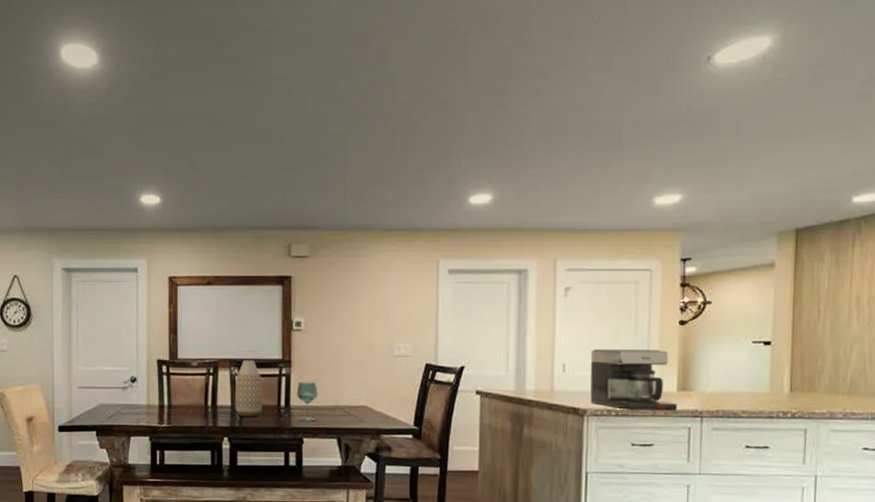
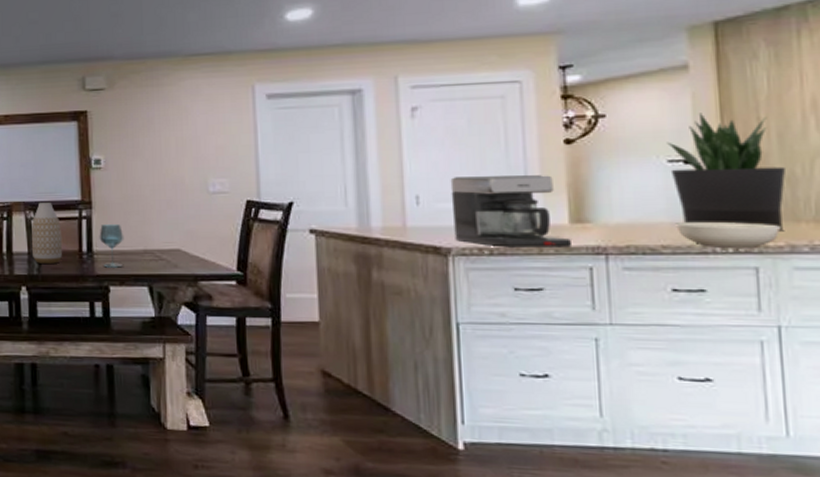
planter: none [753,303,834,400] -> present [666,113,787,230]
bowl: none [753,391,825,415] -> present [675,221,781,249]

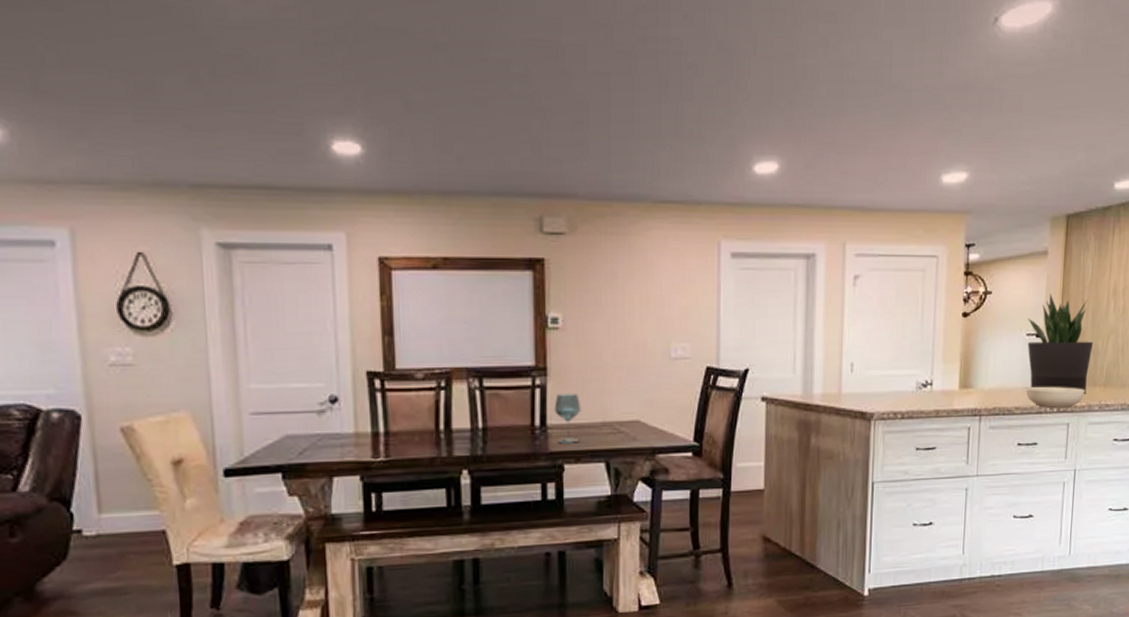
vase: present [31,202,63,265] -> none [474,368,513,443]
coffee maker: present [450,174,571,249] -> none [877,344,958,413]

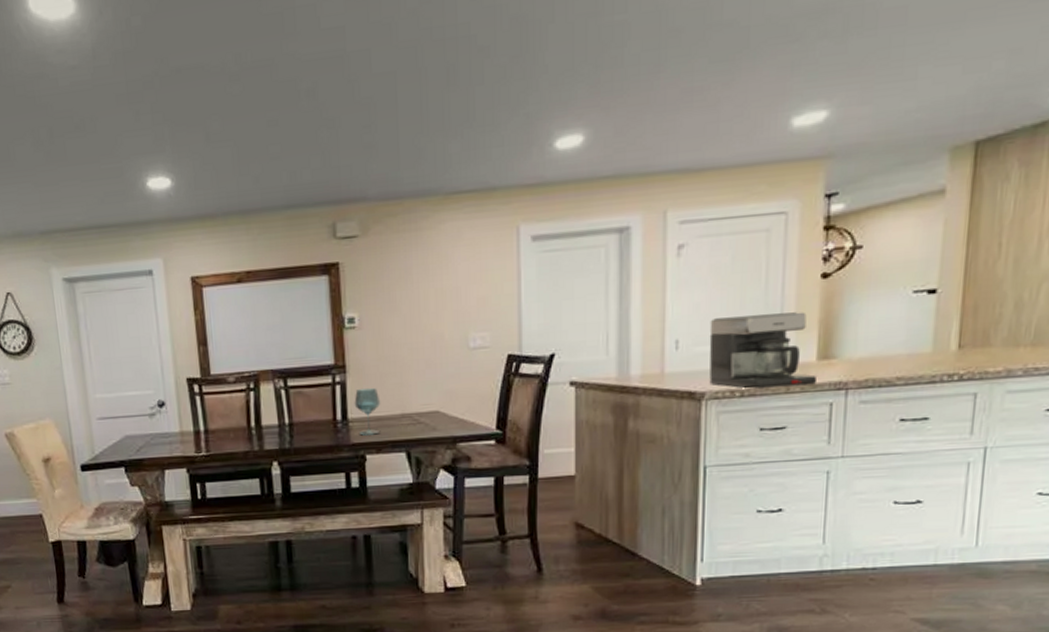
coffee maker: none [877,344,958,413] -> present [709,312,816,390]
bowl: present [1025,386,1085,409] -> none [911,350,1002,377]
planter: present [1027,294,1094,393] -> none [914,240,1017,356]

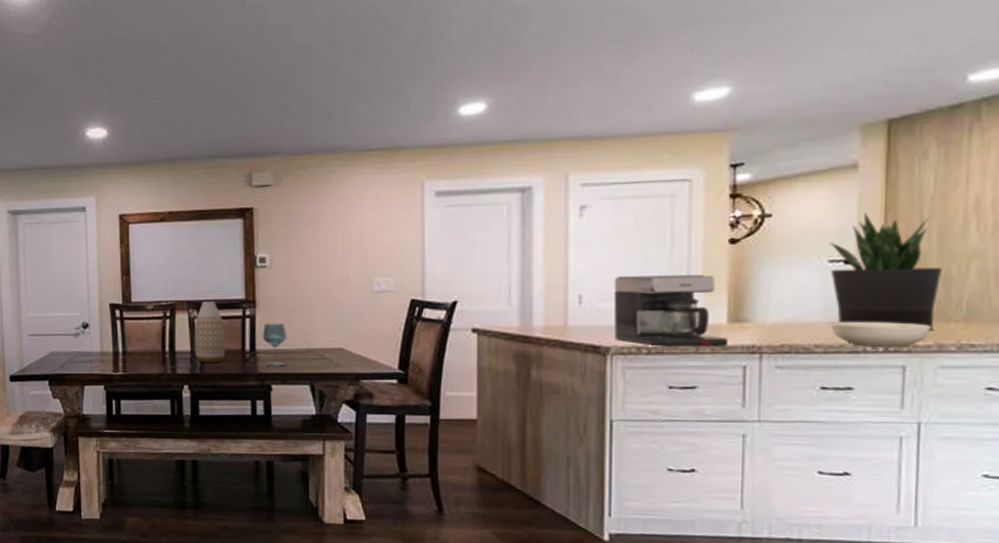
vase: none [281,369,316,437] -> present [194,301,226,364]
bowl: none [911,350,1002,377] -> present [830,321,931,348]
planter: none [914,240,1017,356] -> present [829,213,943,330]

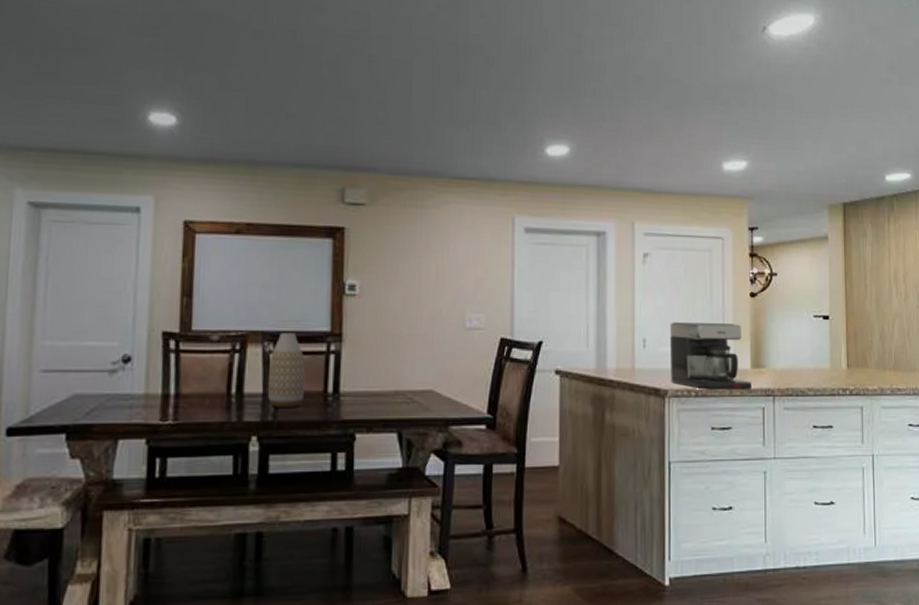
wine glass: present [262,323,288,367] -> none [347,361,376,412]
planter: present [829,213,943,330] -> none [813,277,880,376]
bowl: present [830,321,931,348] -> none [817,368,876,392]

